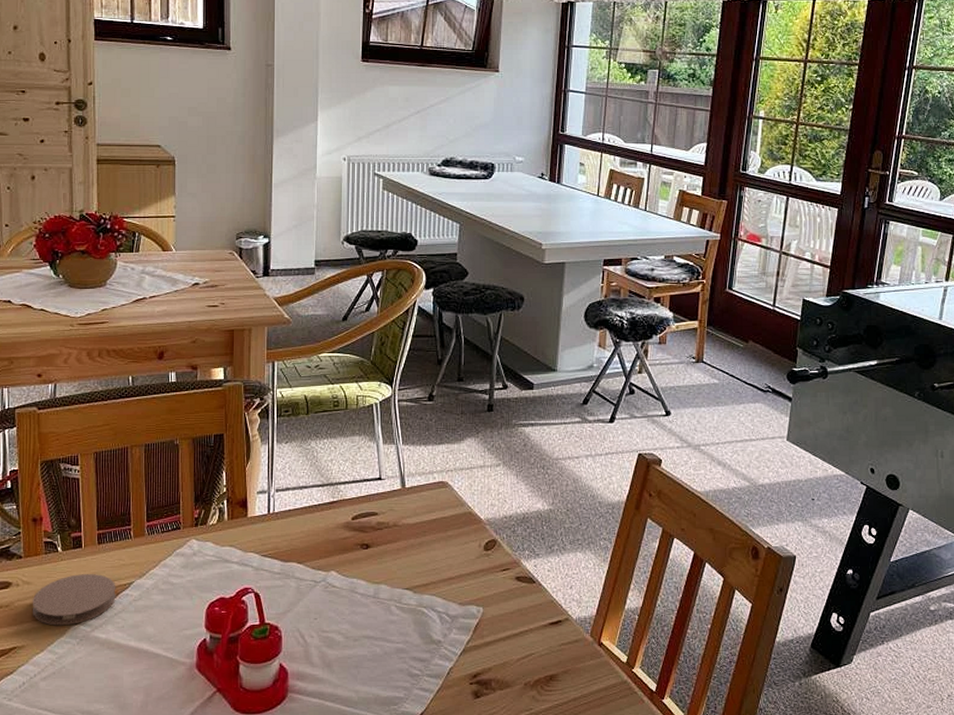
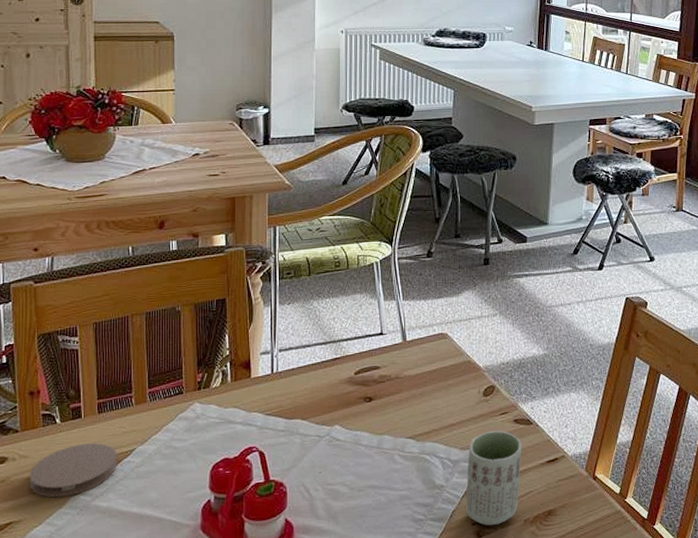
cup: none [463,587,524,687] -> present [465,430,522,526]

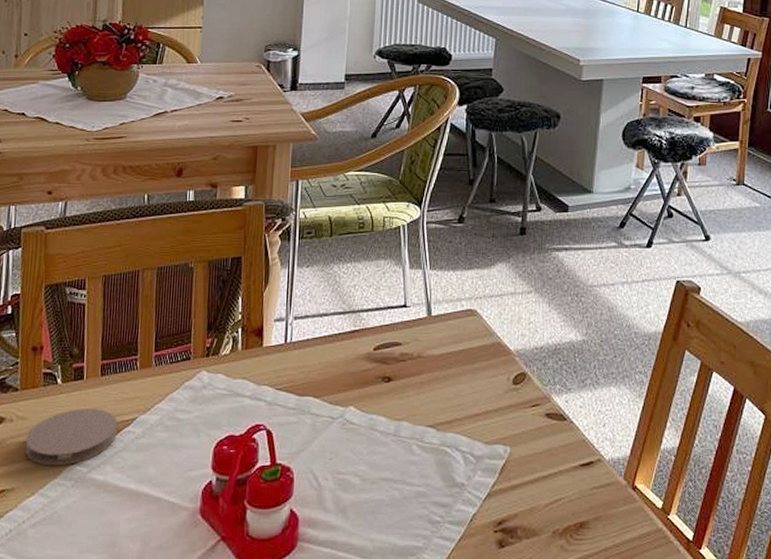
cup: present [465,430,522,526] -> none [487,424,554,535]

